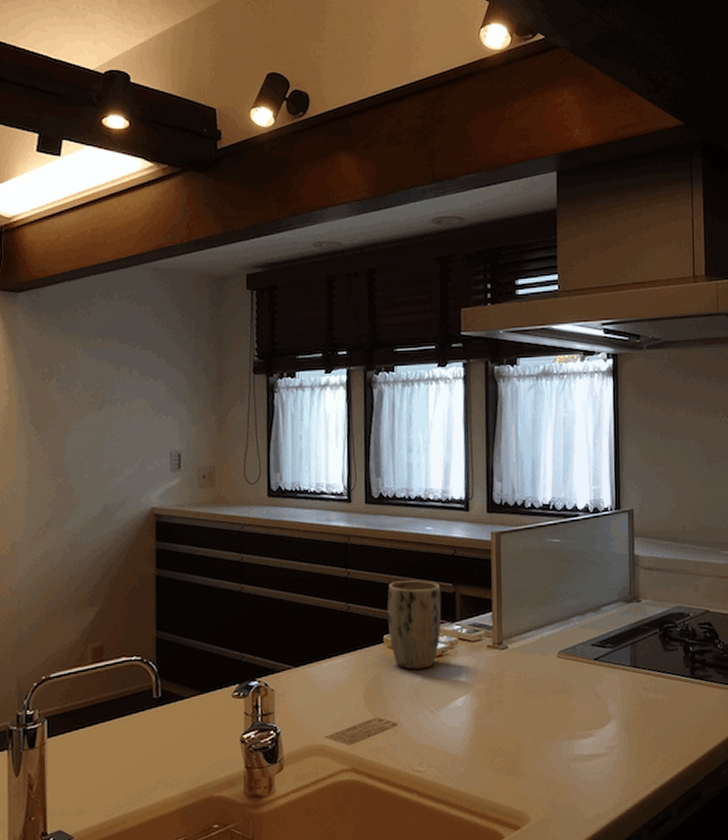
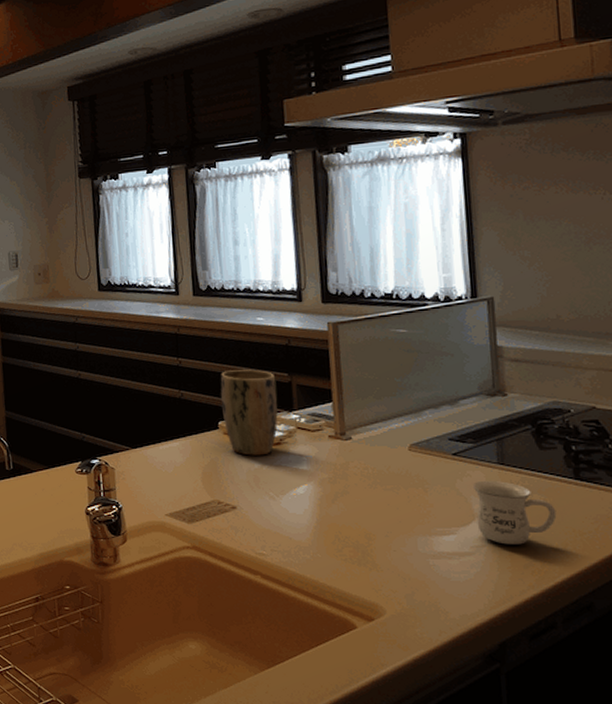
mug: none [609,682,676,743] -> present [472,480,557,545]

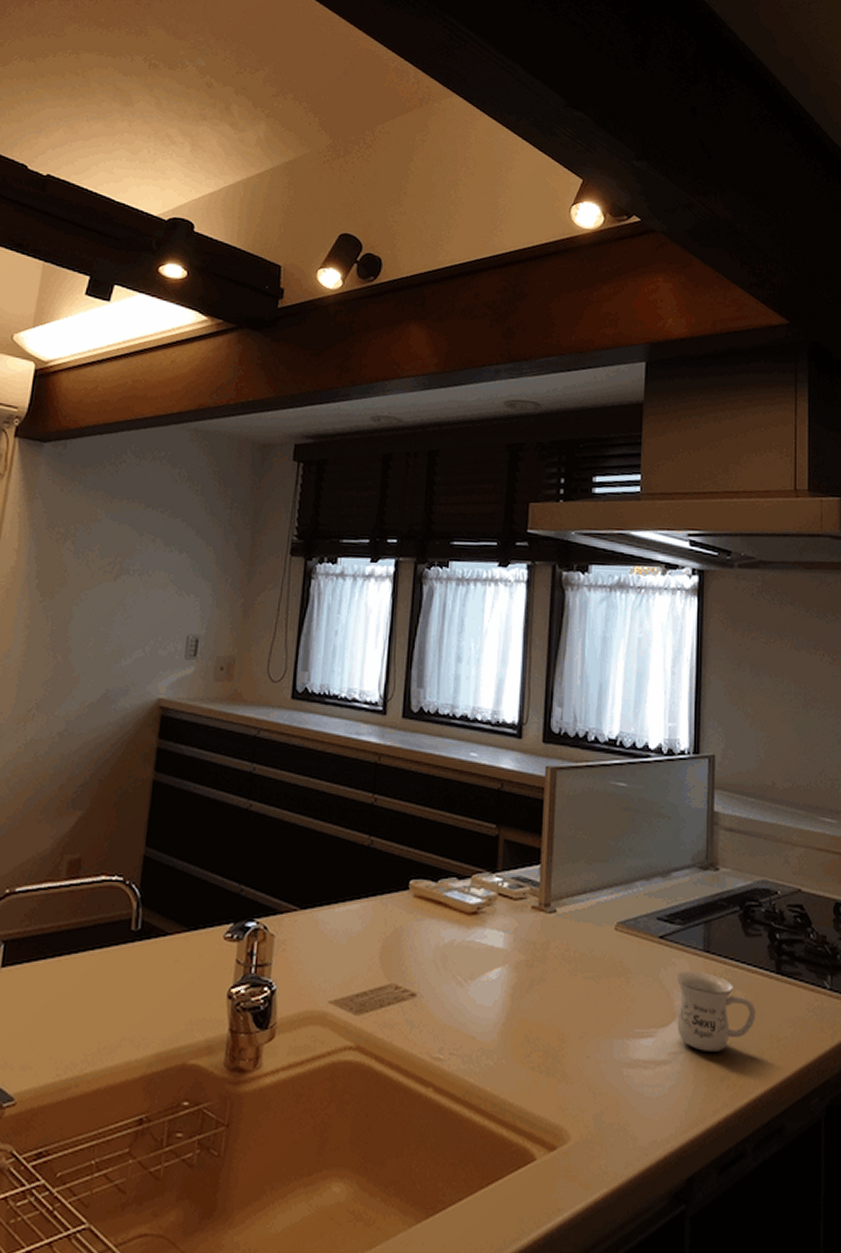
plant pot: present [220,369,278,456] -> none [415,815,482,927]

